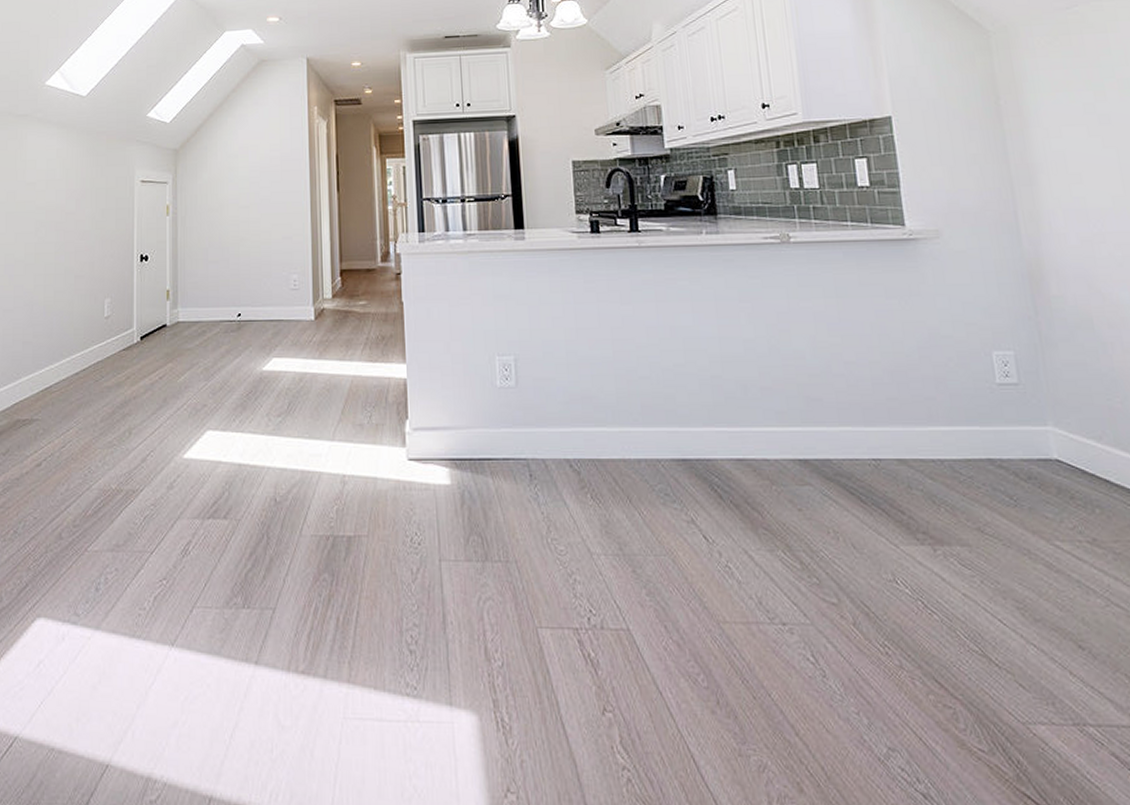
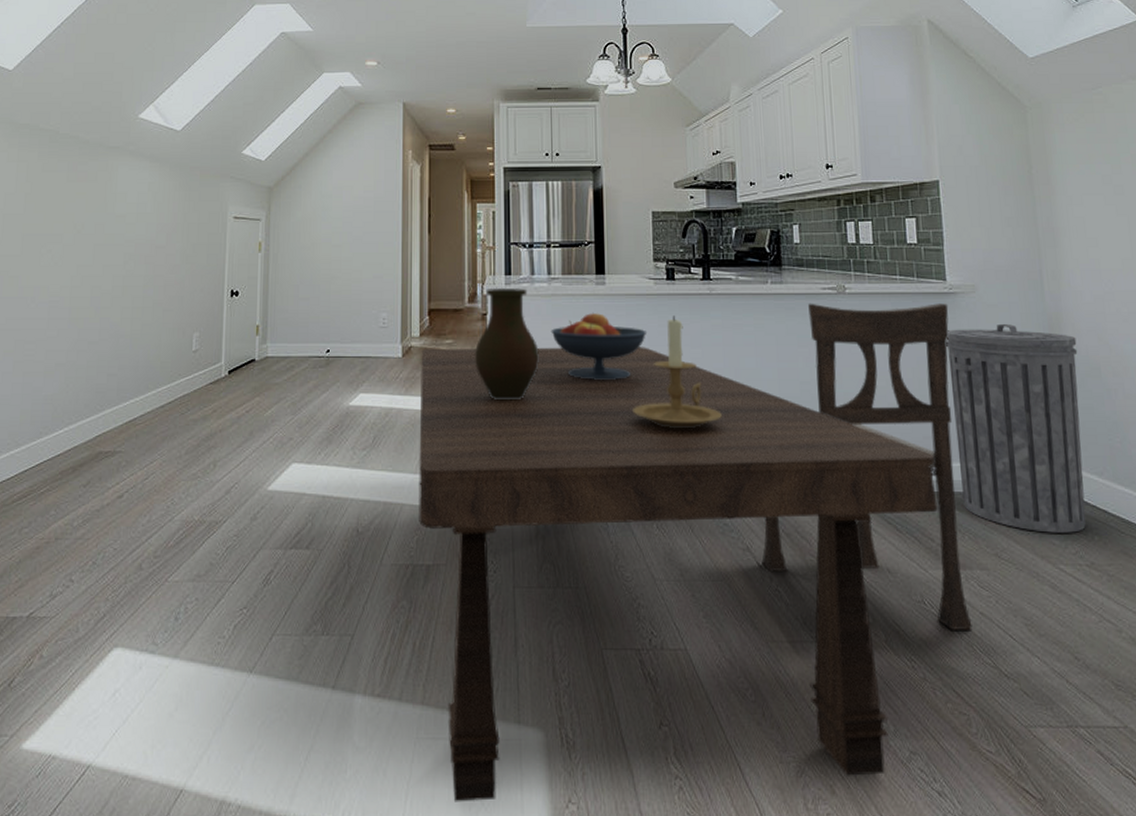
dining table: none [334,304,908,788] -> present [419,347,938,802]
vase: none [389,245,458,364] -> present [474,287,539,401]
fruit bowl: none [468,269,573,341] -> present [551,312,648,380]
candle holder: none [560,271,658,392] -> present [633,316,722,429]
dining chair: none [708,251,955,613] -> present [761,303,972,630]
trash can: none [908,271,1084,505] -> present [946,323,1086,533]

